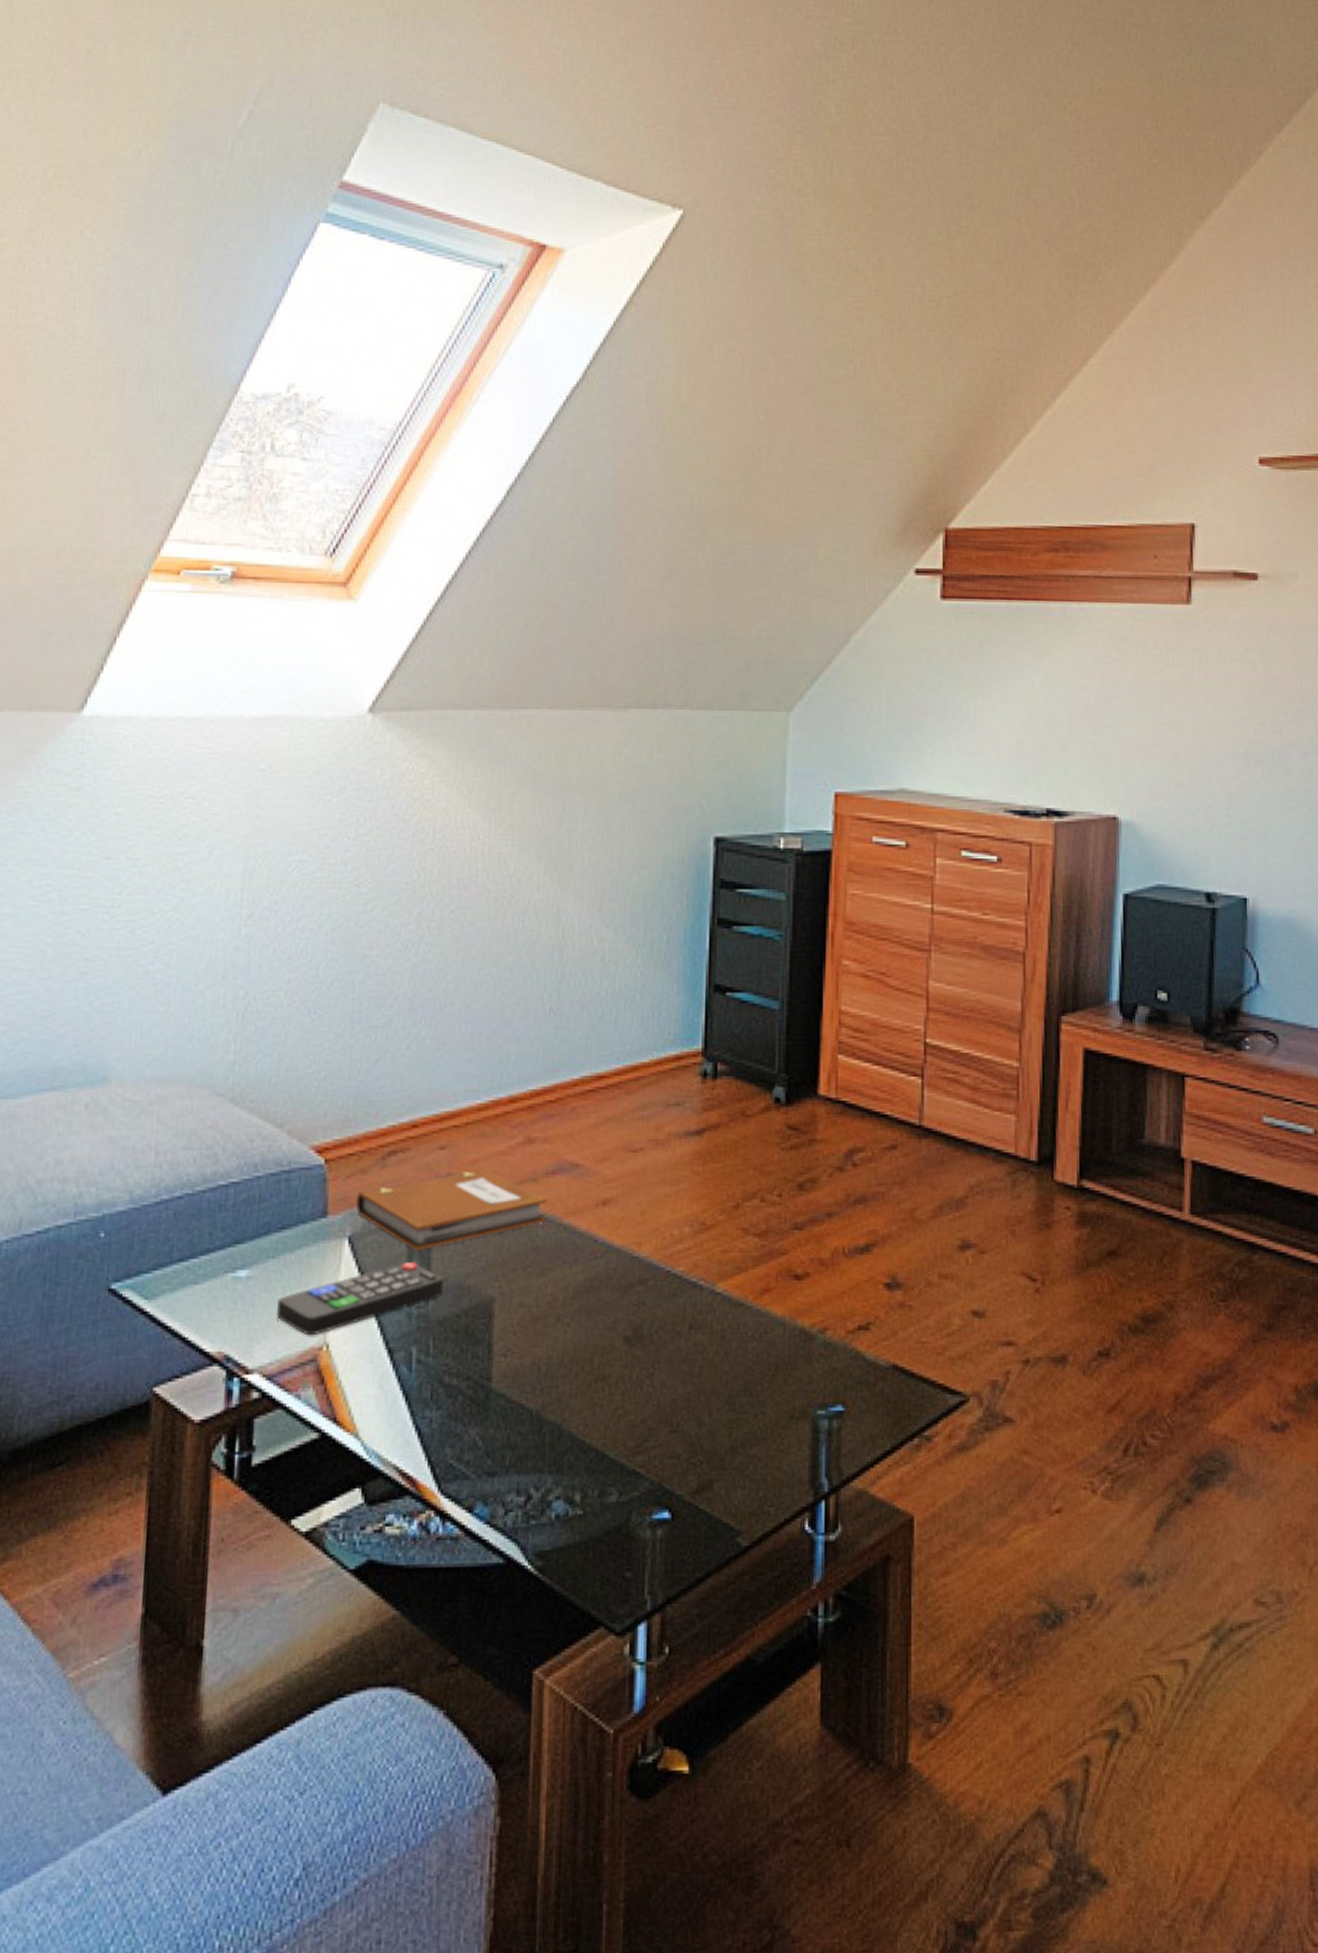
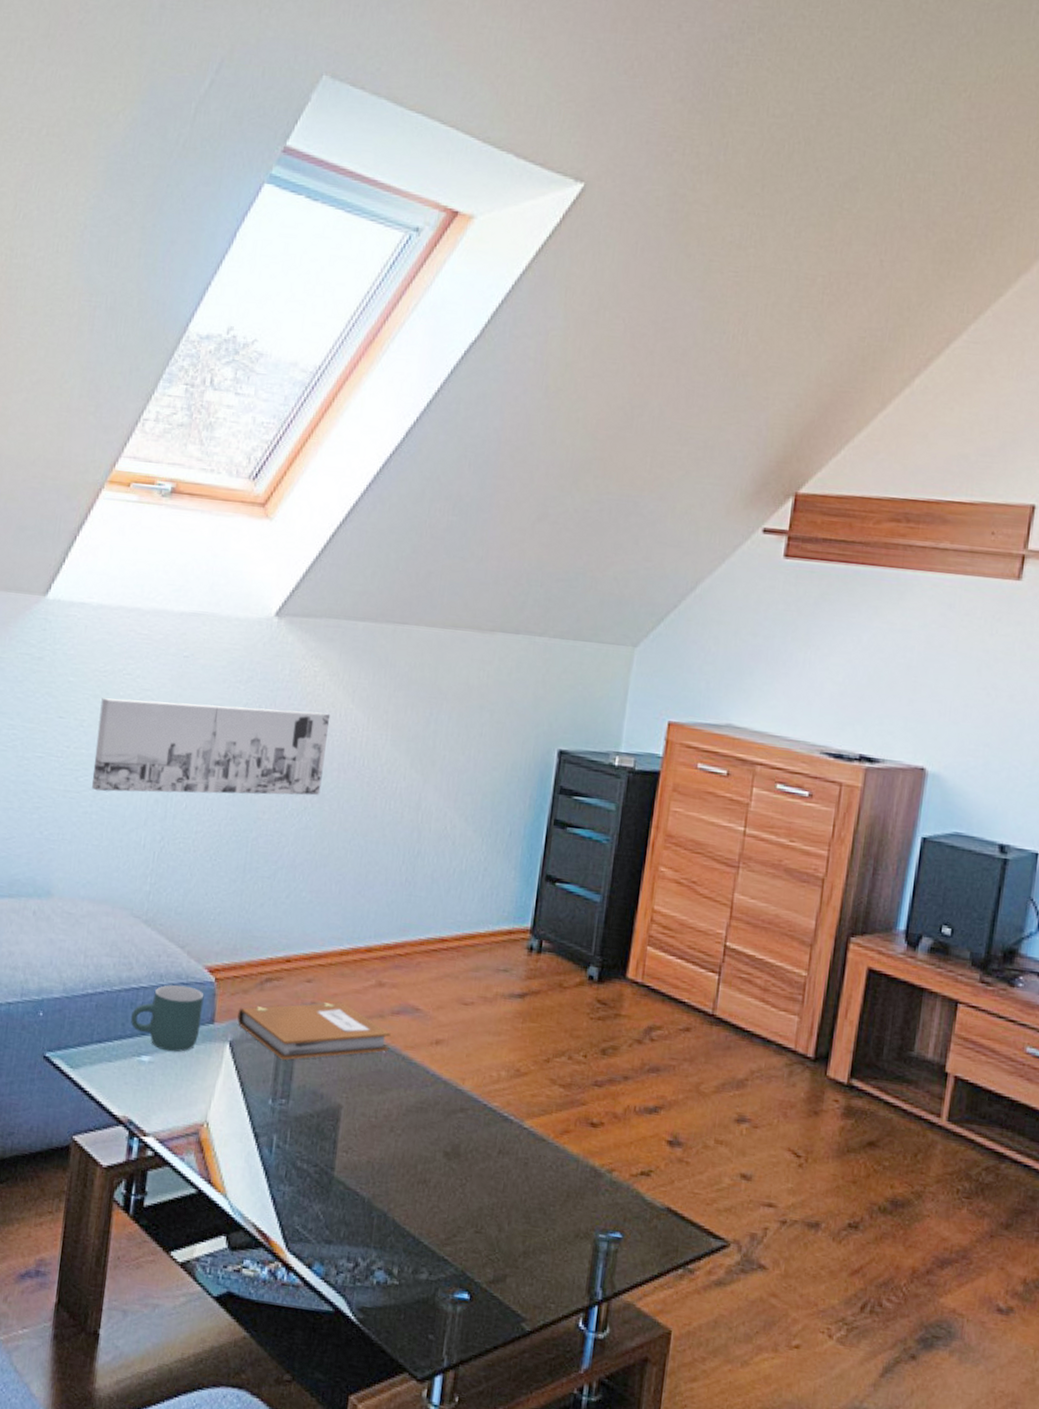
wall art: none [152,821,444,944] -> present [92,698,331,796]
mug: none [219,1174,313,1260] -> present [130,984,204,1052]
remote control: present [275,1262,443,1336] -> none [169,1068,302,1115]

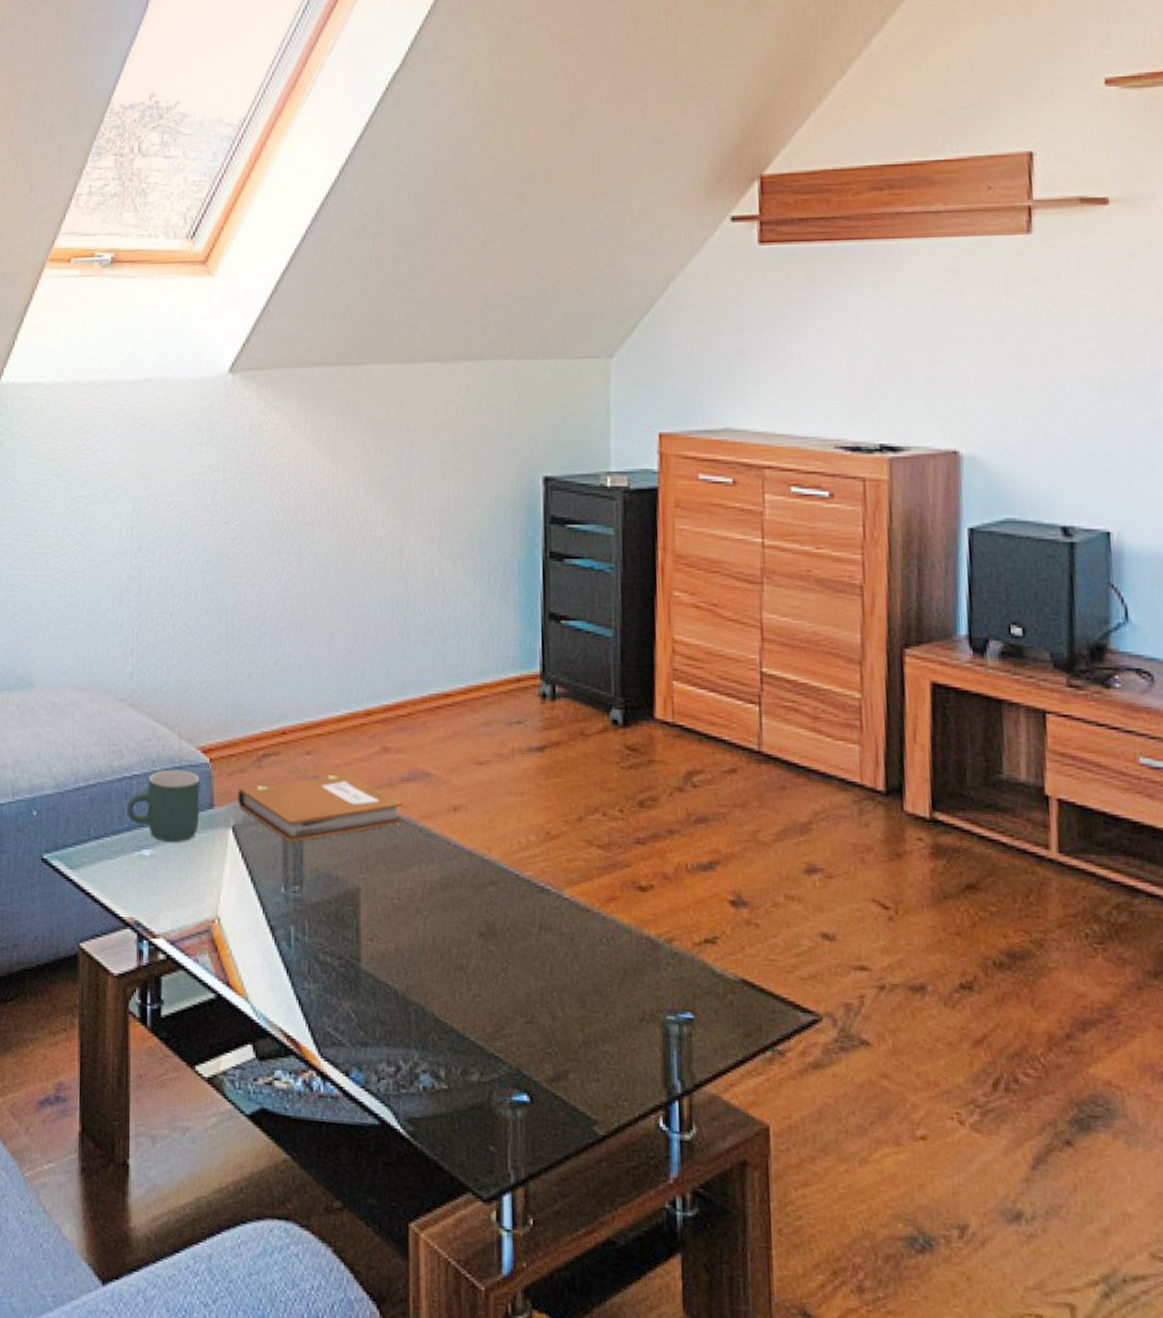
wall art: present [92,698,331,796] -> none [62,466,297,573]

